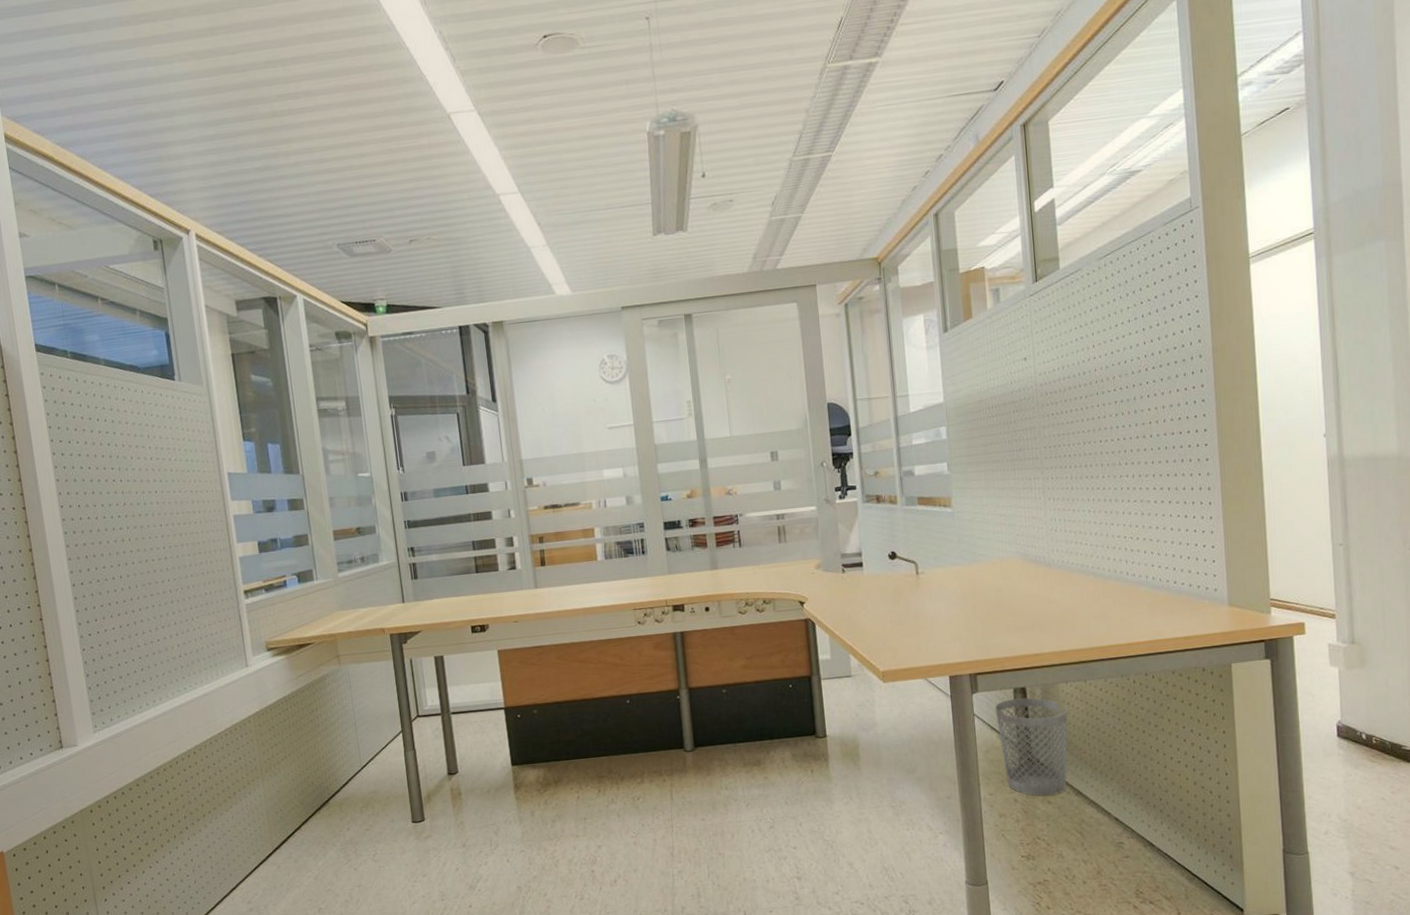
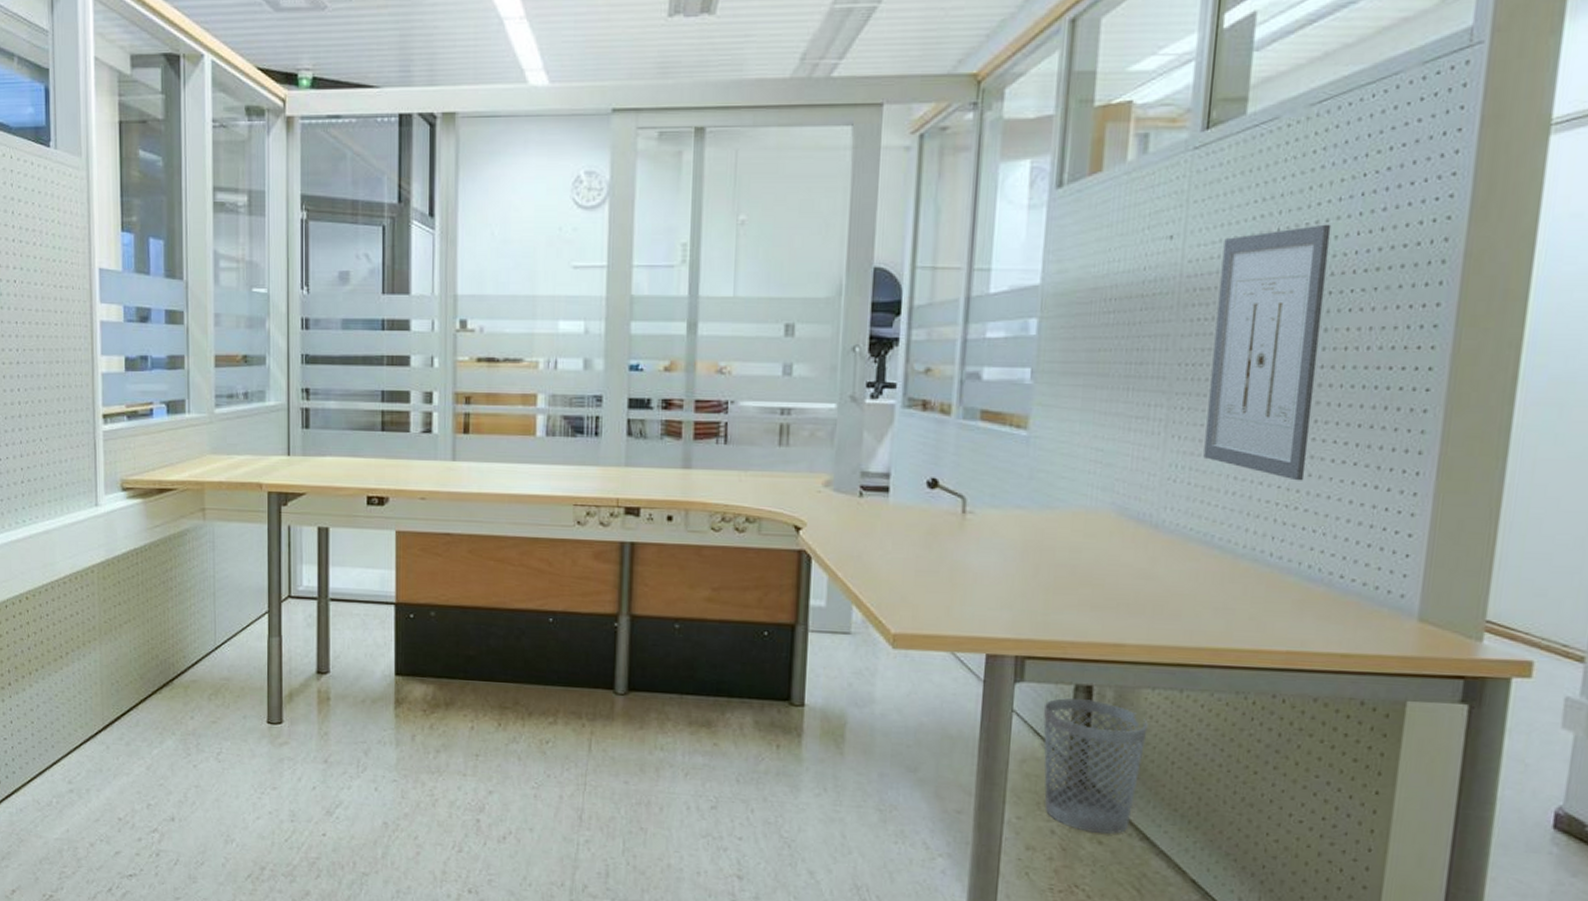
wall art: none [1060,339,1140,519] -> present [1203,224,1332,481]

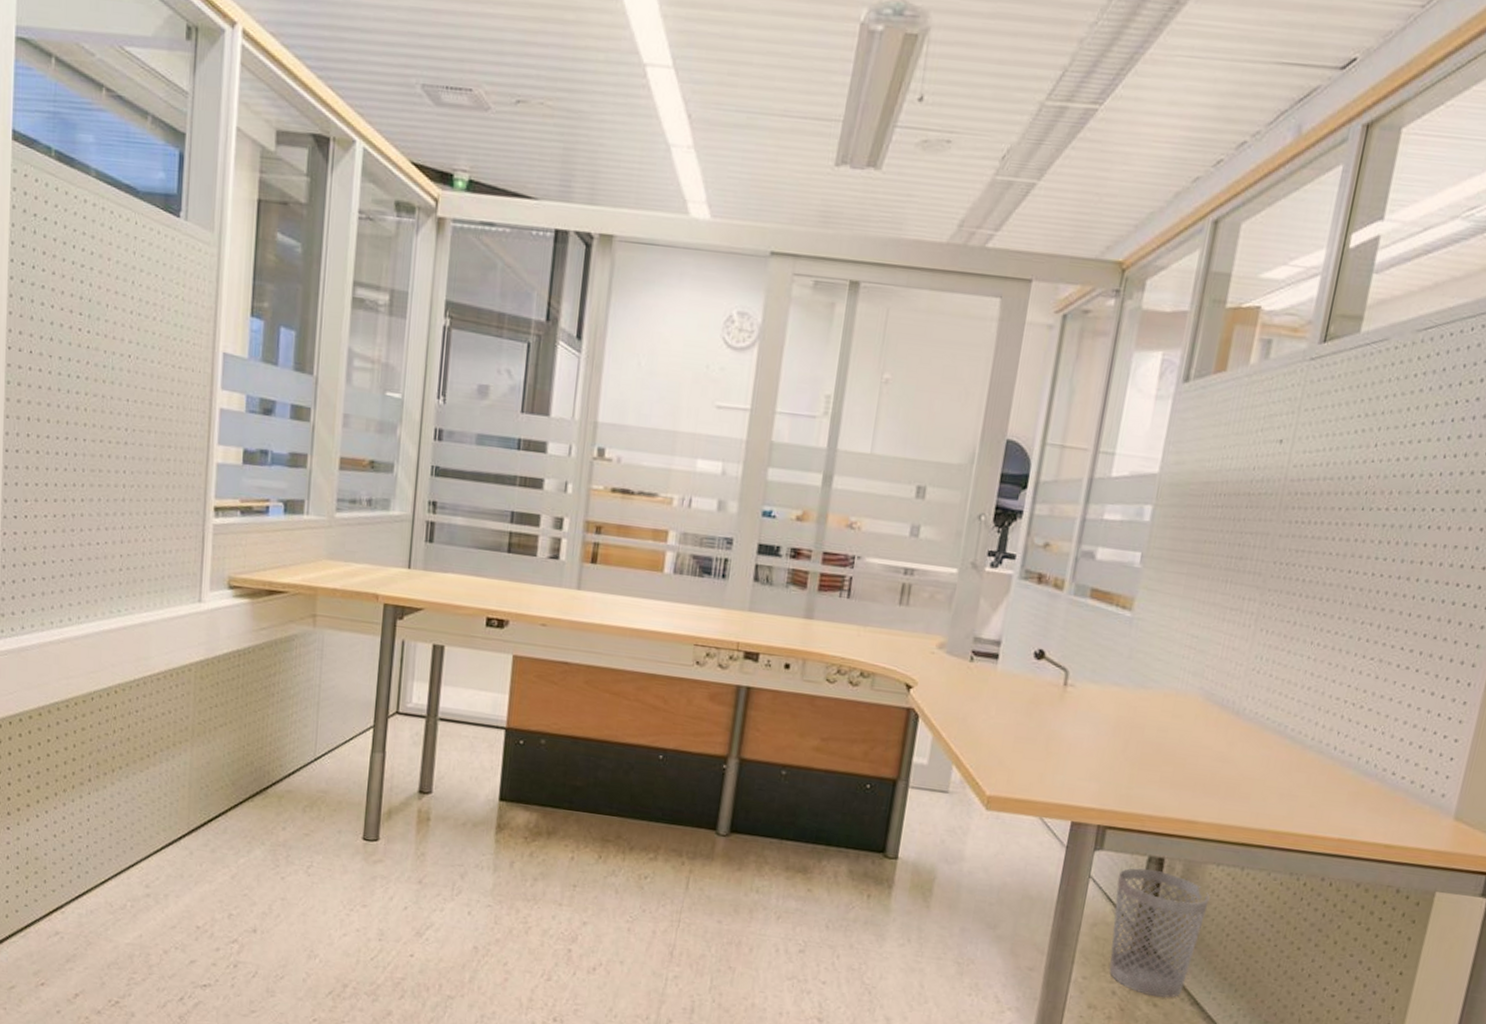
wall art: present [1203,224,1332,481] -> none [1286,444,1422,682]

